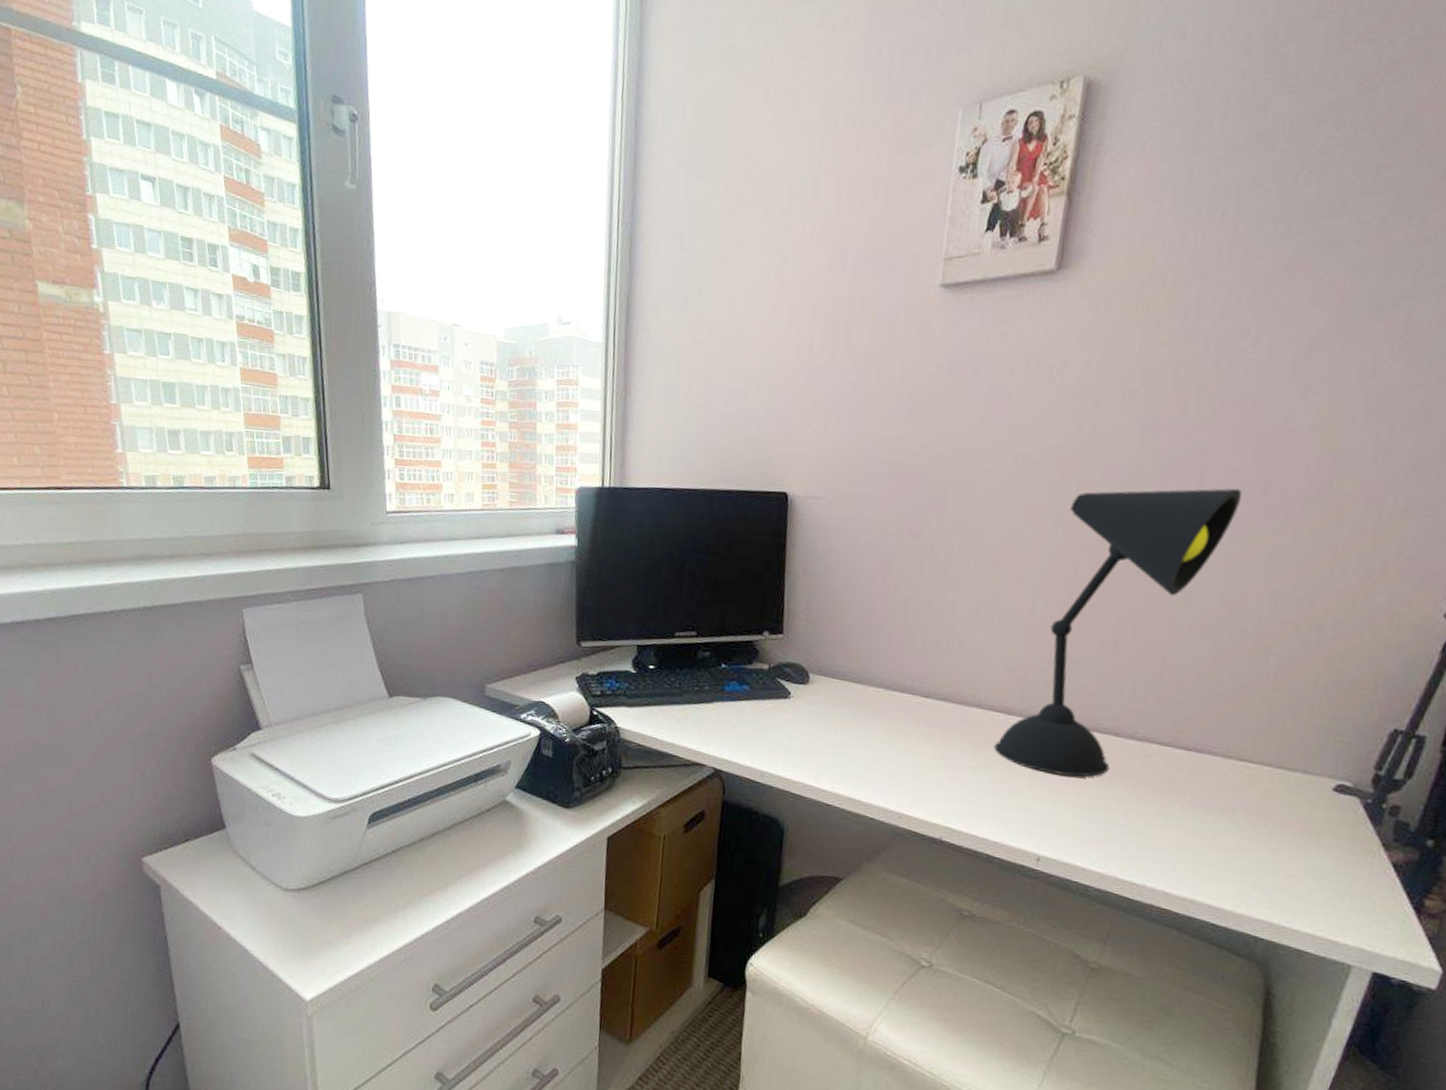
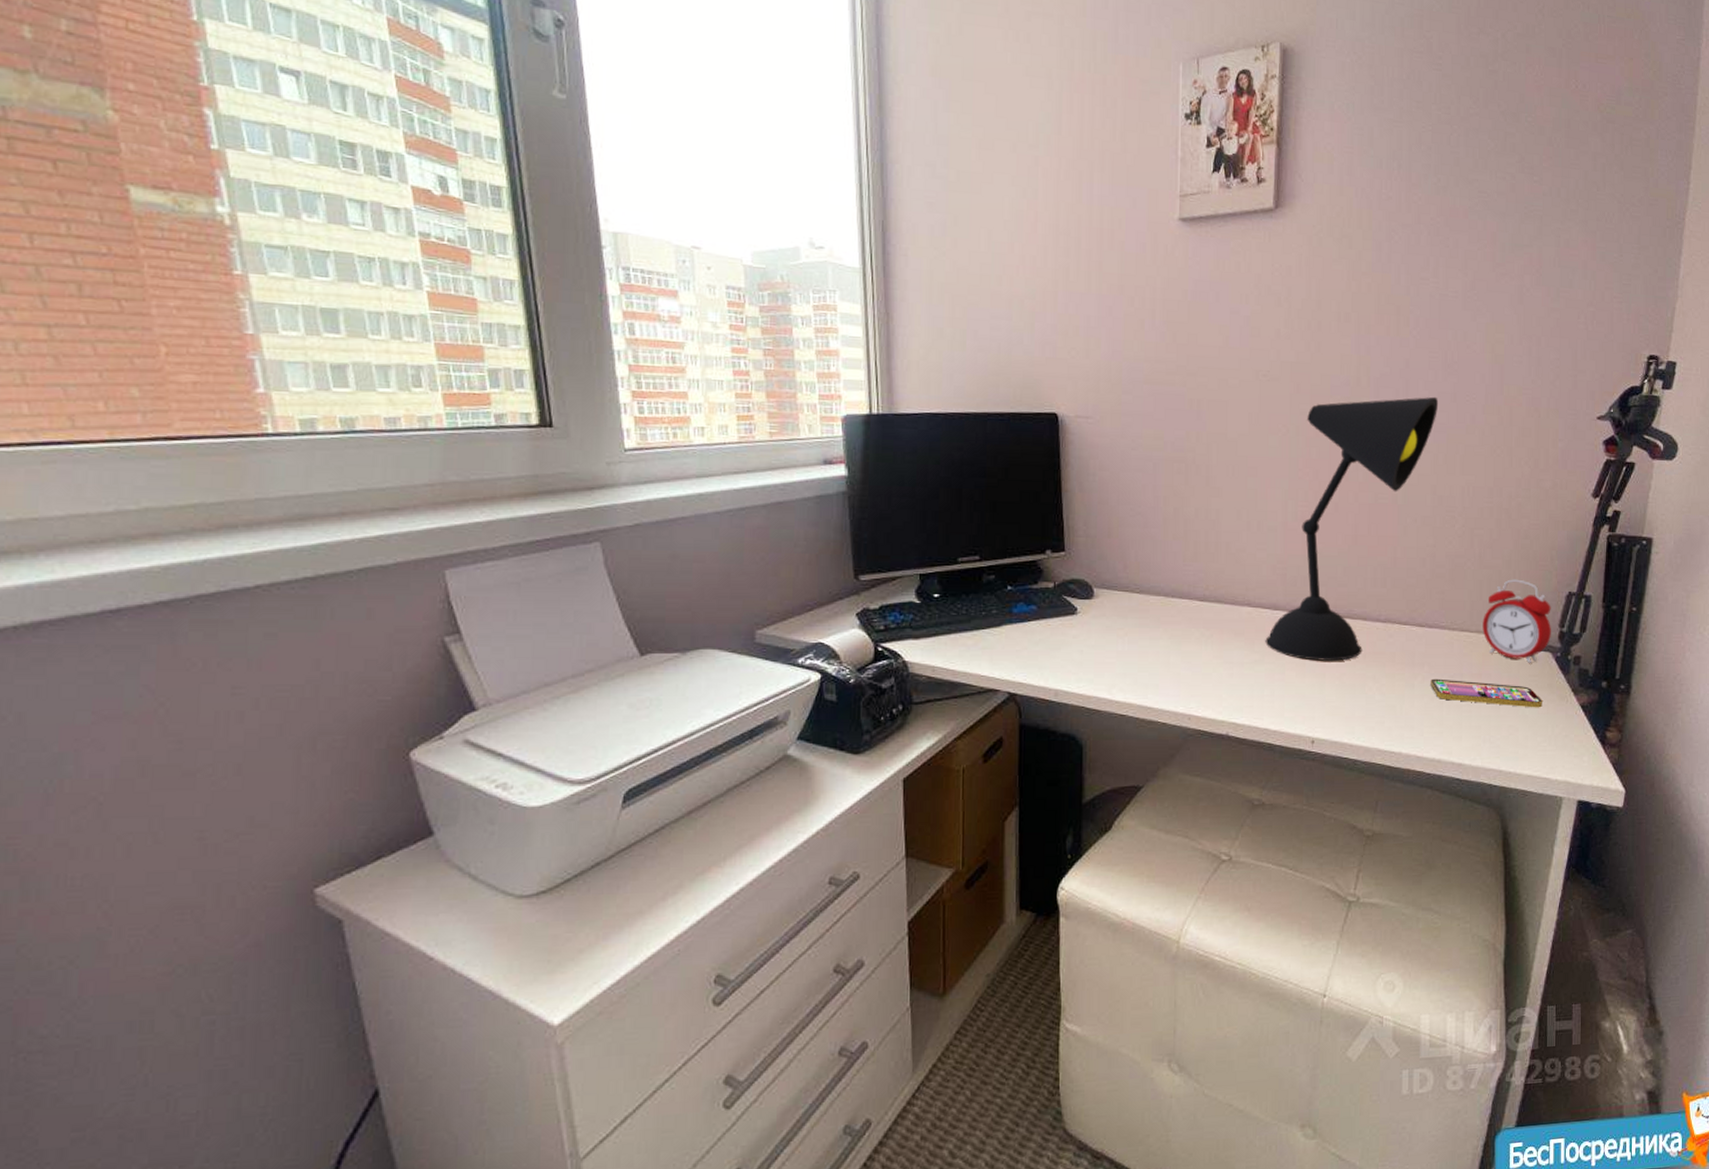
smartphone: none [1191,809,1339,860] -> present [1430,678,1542,708]
alarm clock: none [1267,707,1367,807] -> present [1482,579,1551,663]

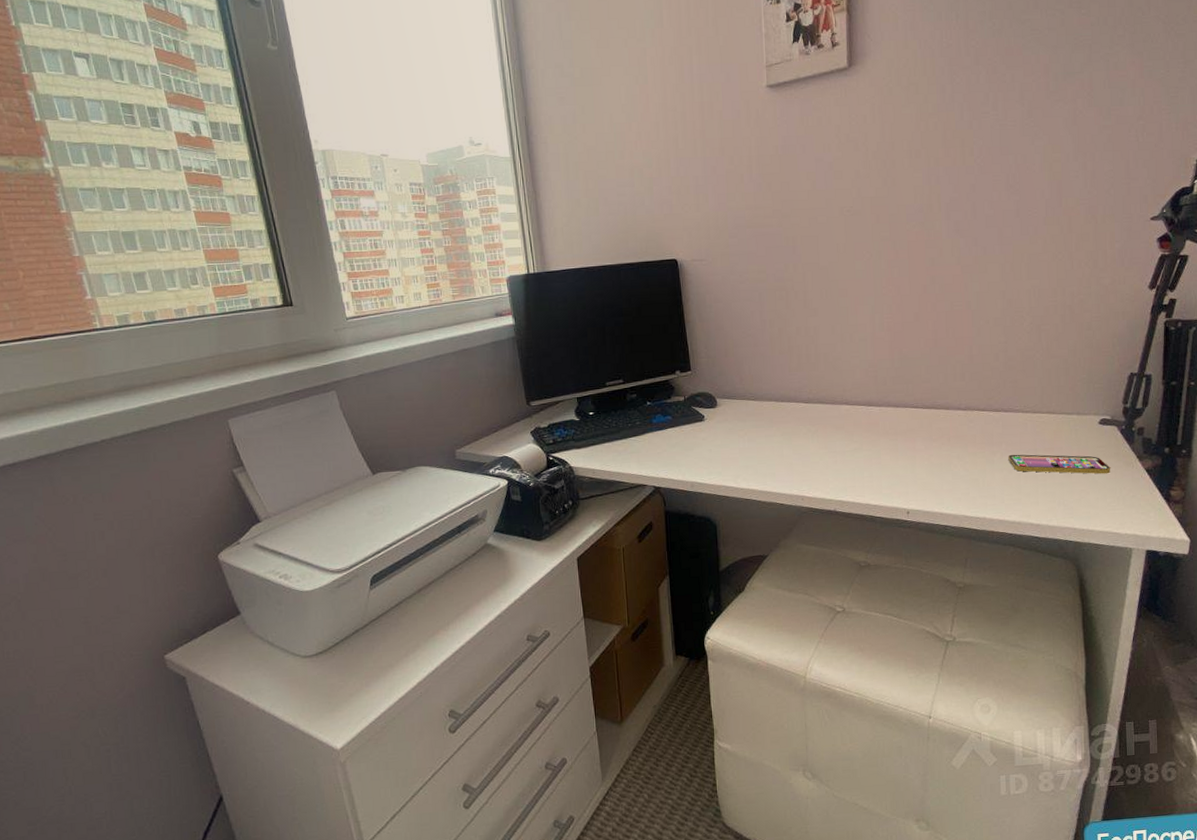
desk lamp: present [1265,396,1439,661] -> none [862,214,1004,446]
alarm clock: present [1482,579,1551,663] -> none [1052,365,1116,436]

